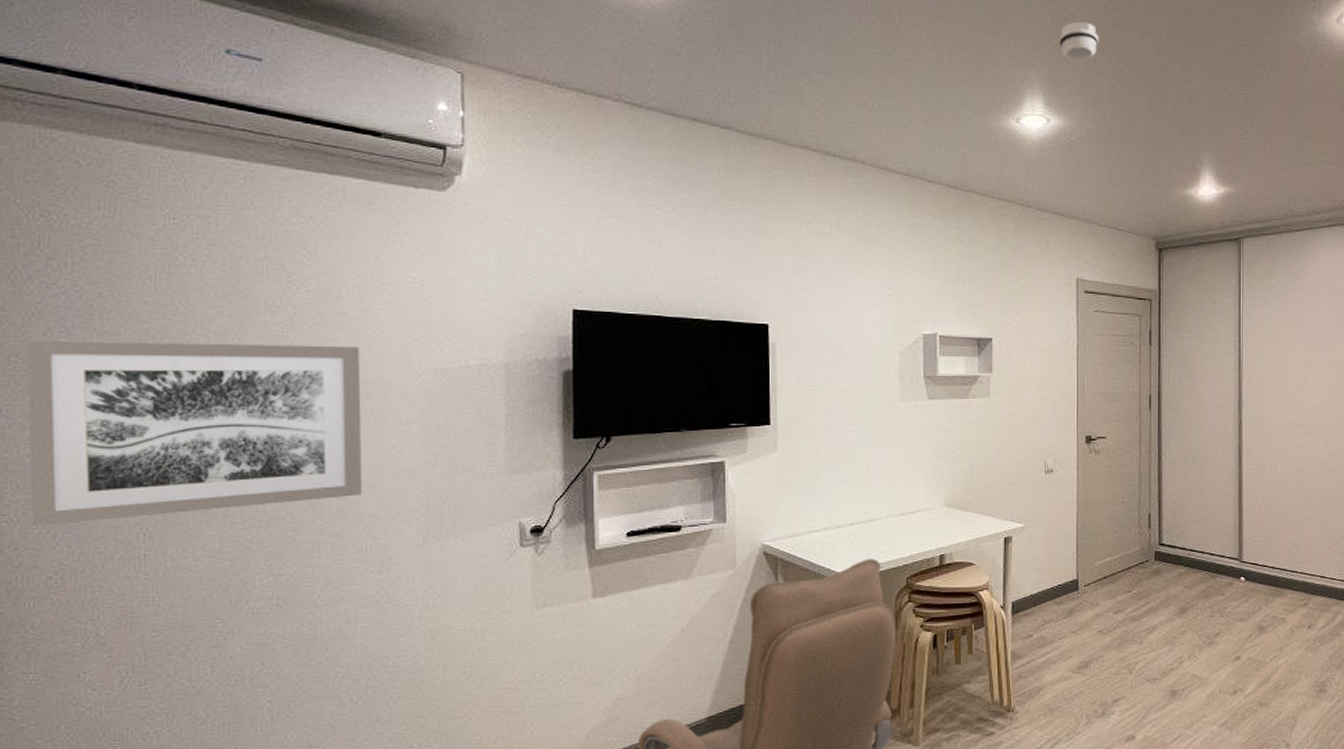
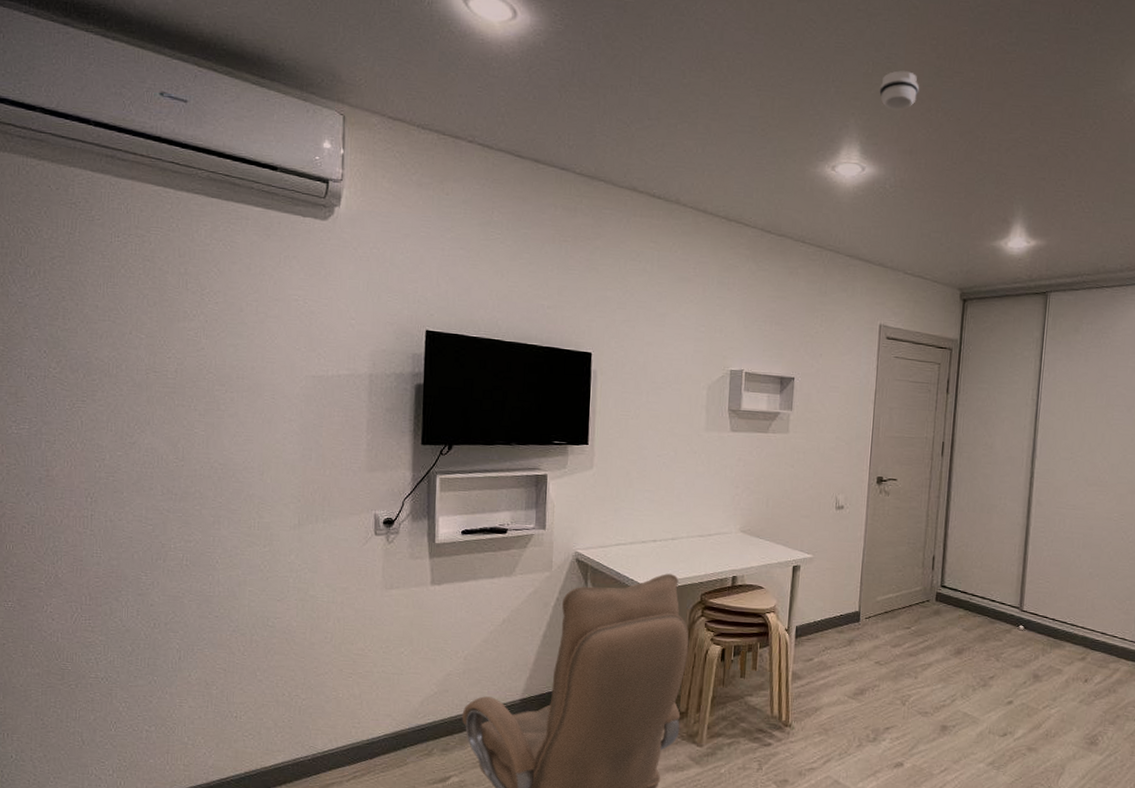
wall art: present [26,339,363,526] -> none [10,332,255,485]

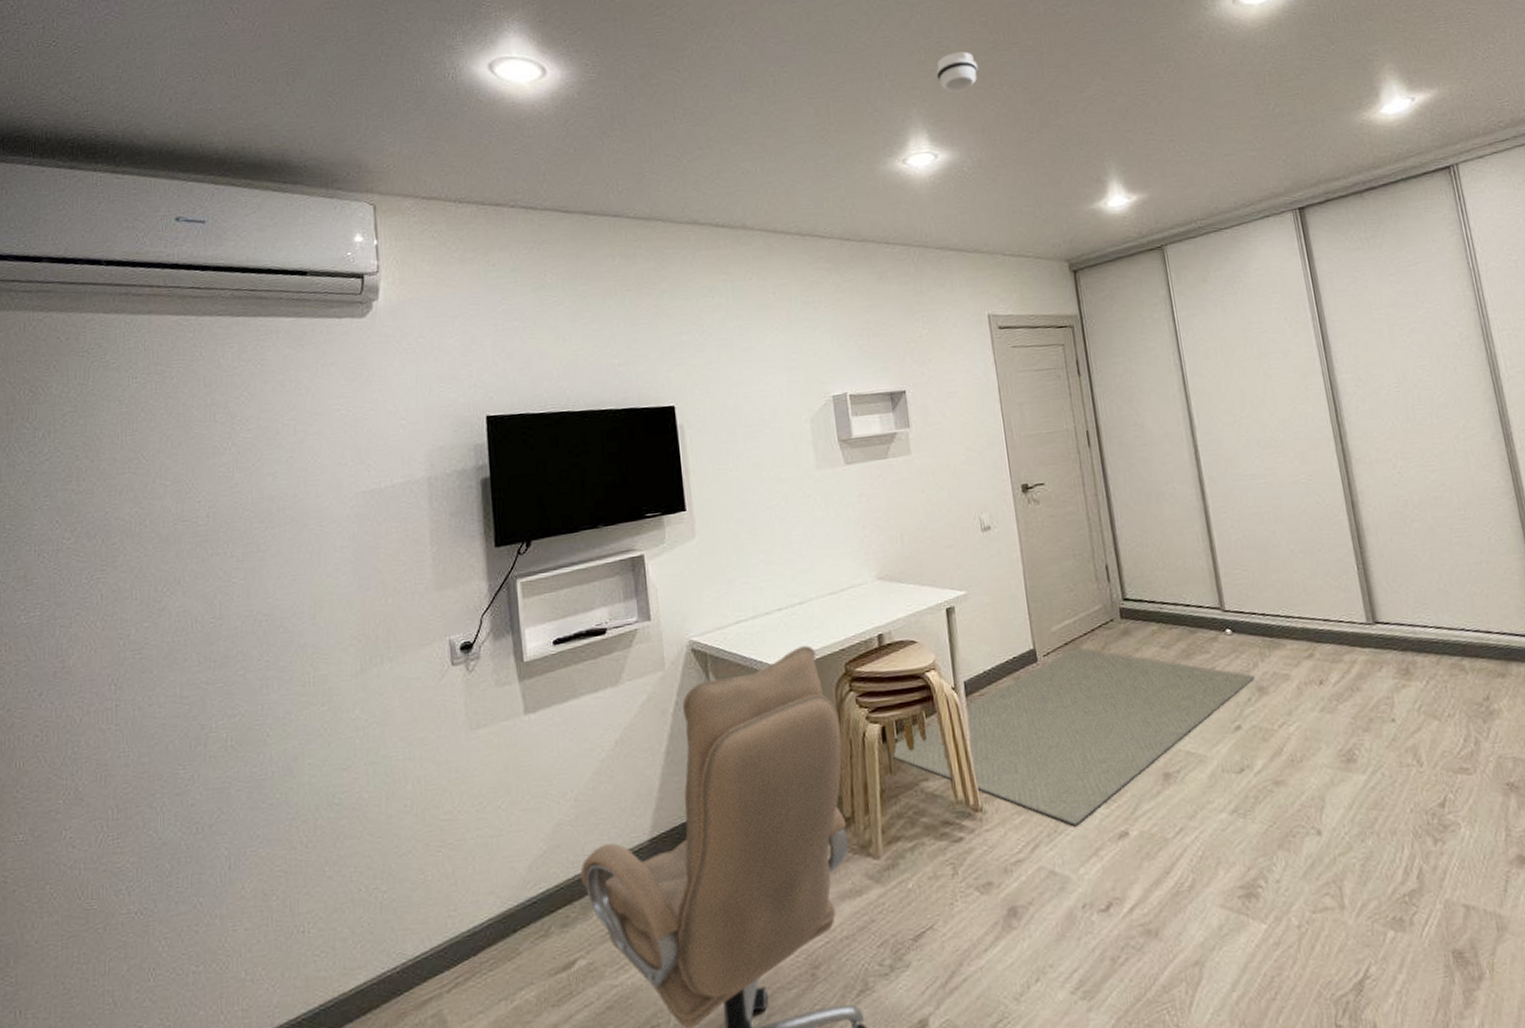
rug: none [726,617,1033,751] -> present [891,647,1255,825]

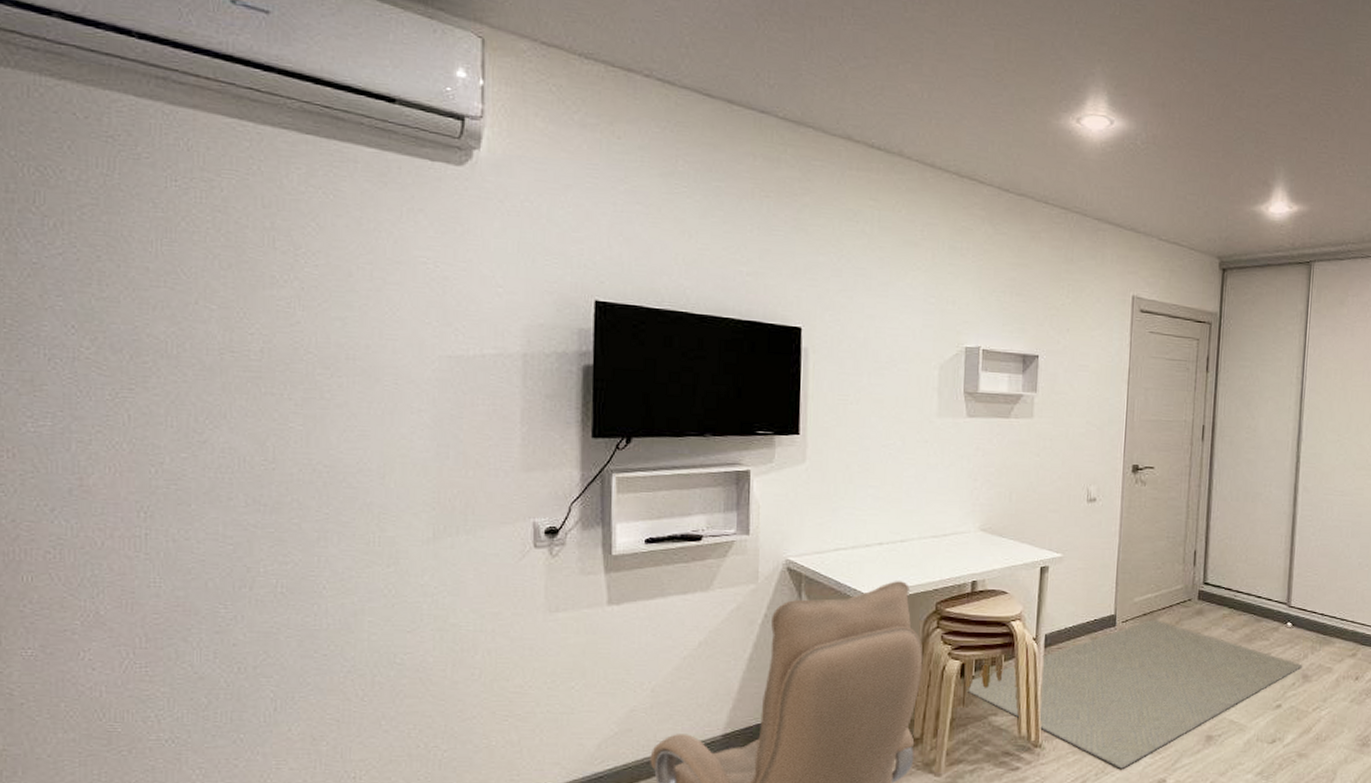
smoke detector: present [936,51,978,92] -> none [1128,14,1171,59]

